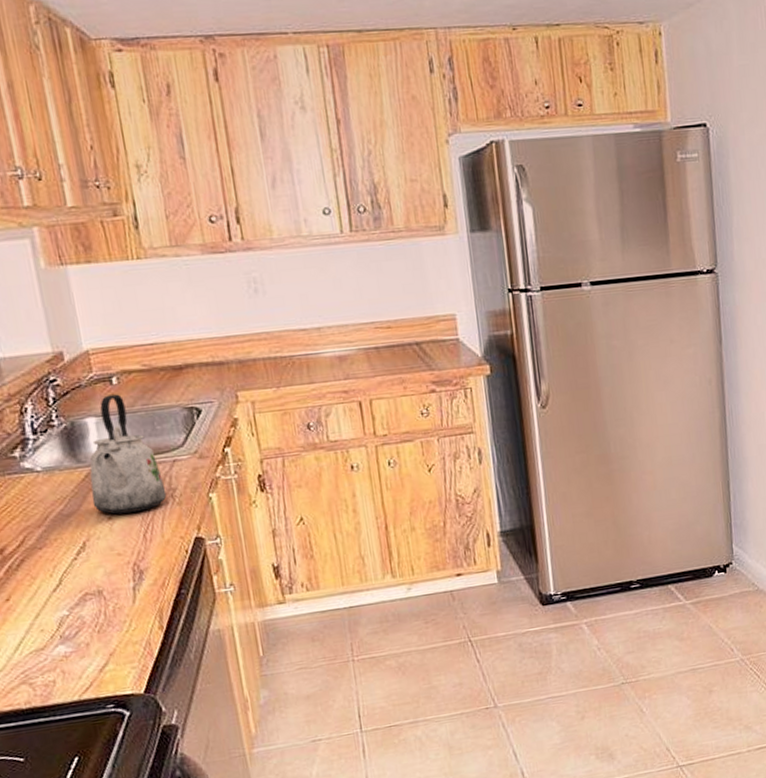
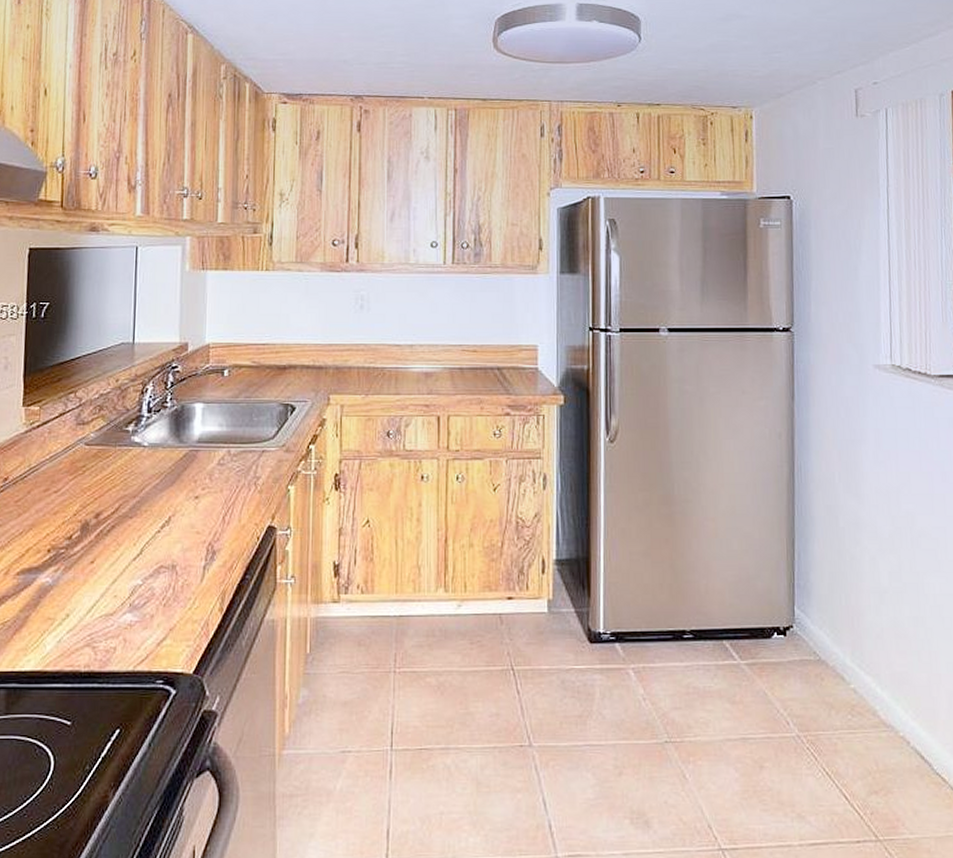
kettle: present [89,394,167,515] -> none [185,385,251,495]

